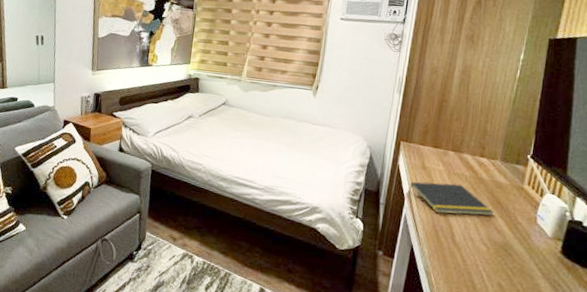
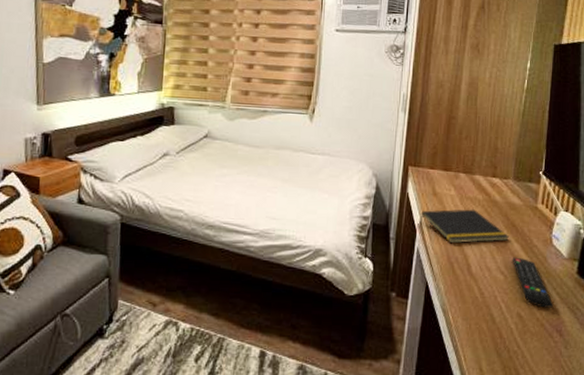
remote control: none [496,231,534,282] -> present [513,257,553,308]

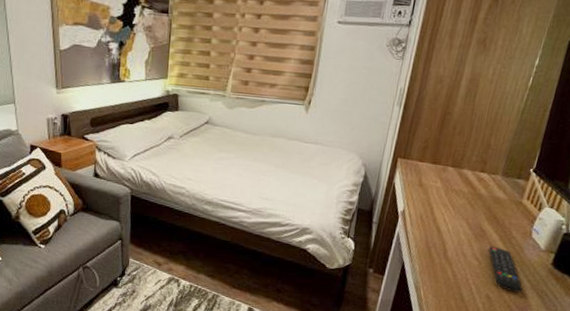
notepad: present [419,209,509,244] -> none [402,199,489,231]

